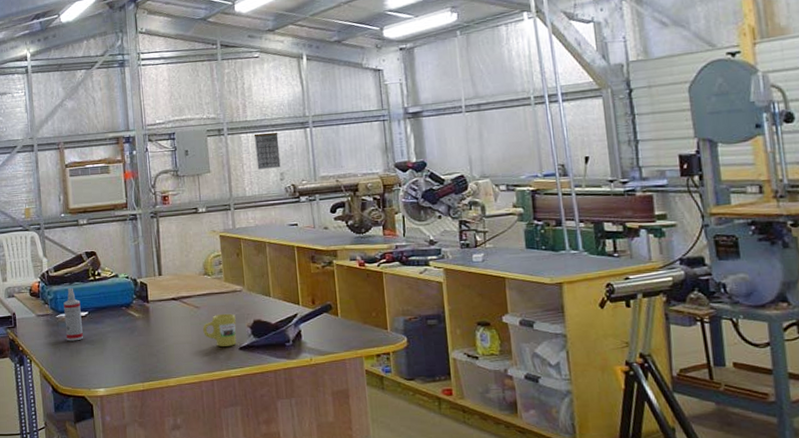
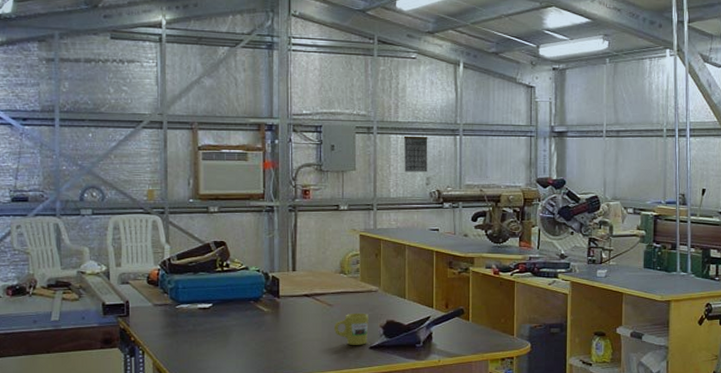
spray bottle: present [63,287,83,341] -> none [185,277,205,334]

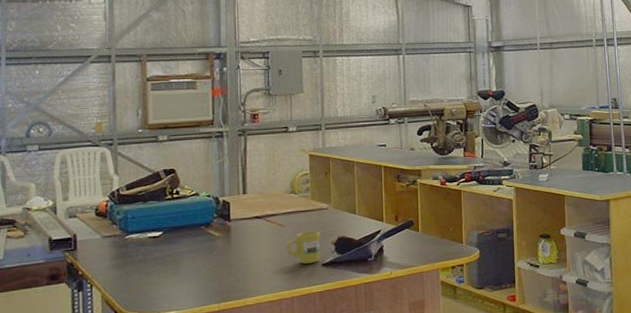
calendar: present [403,135,428,172] -> none [349,57,373,92]

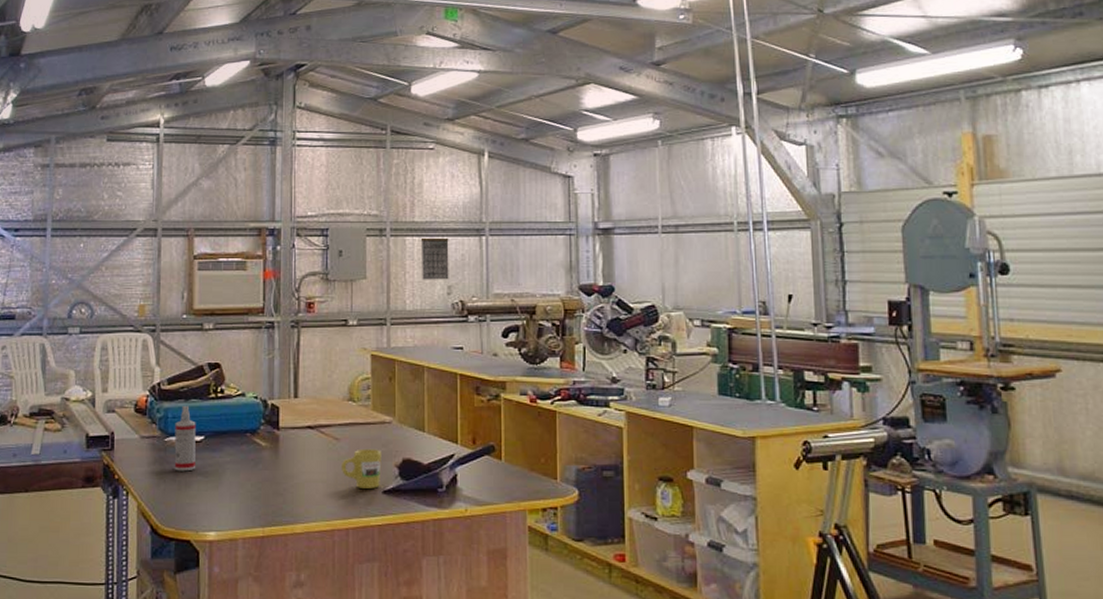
spray bottle: none [135,206,155,263] -> present [174,405,196,472]
calendar: none [349,57,373,92] -> present [420,237,449,280]

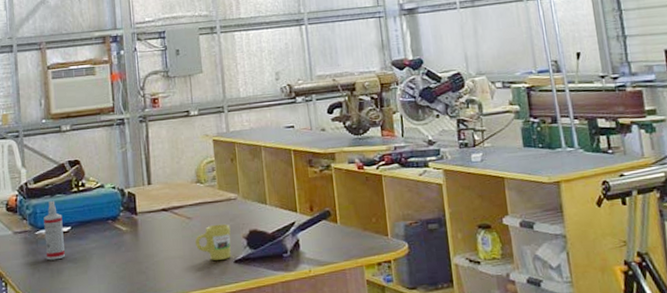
calendar: present [420,237,449,280] -> none [247,29,276,69]

